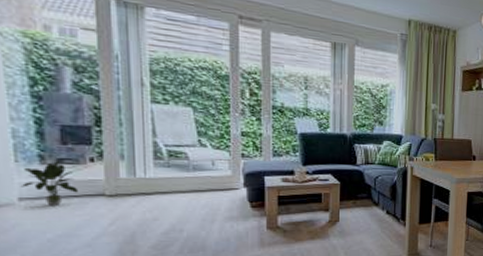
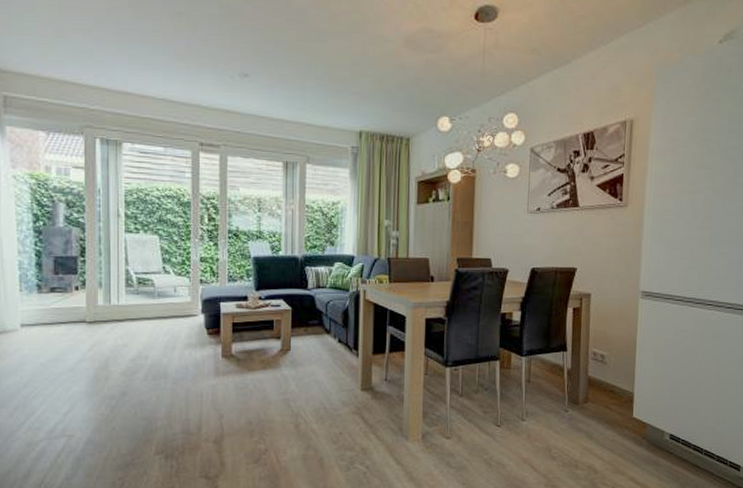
potted plant: present [20,161,78,206] -> none [22,290,65,332]

